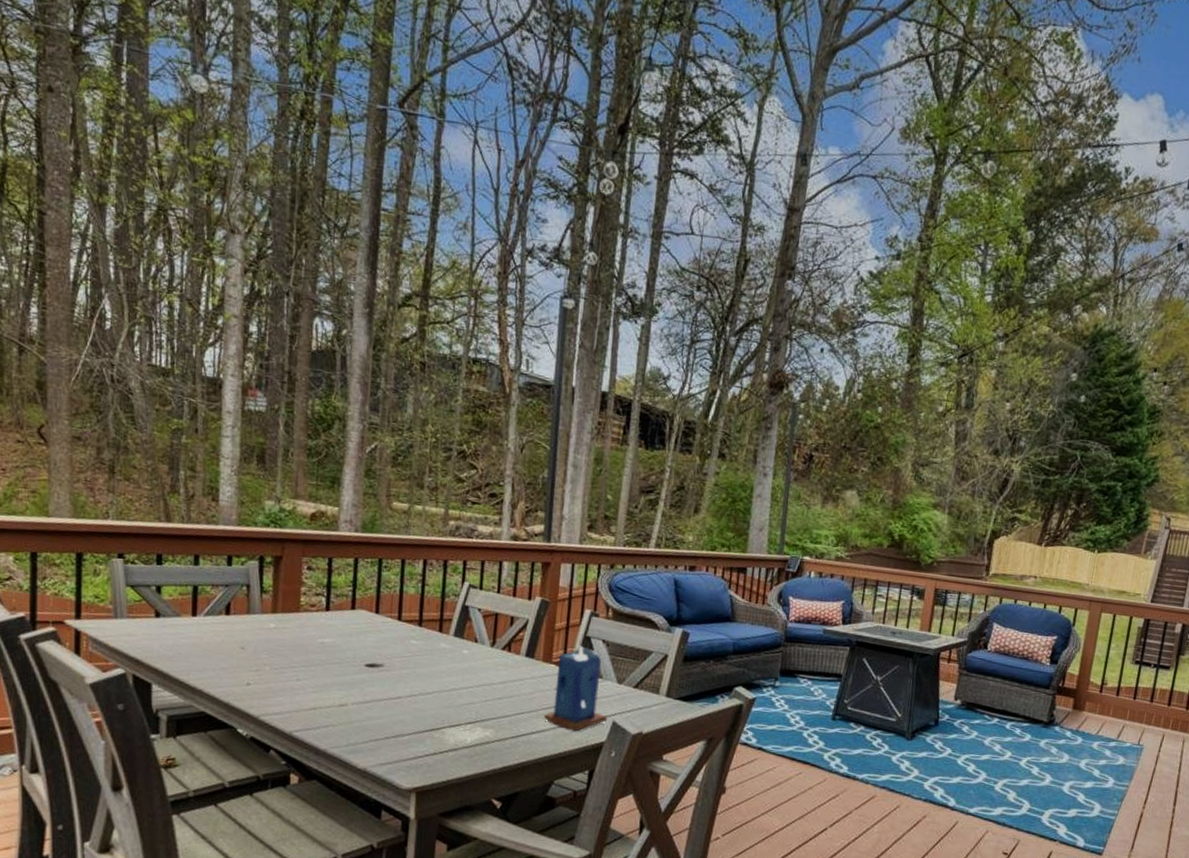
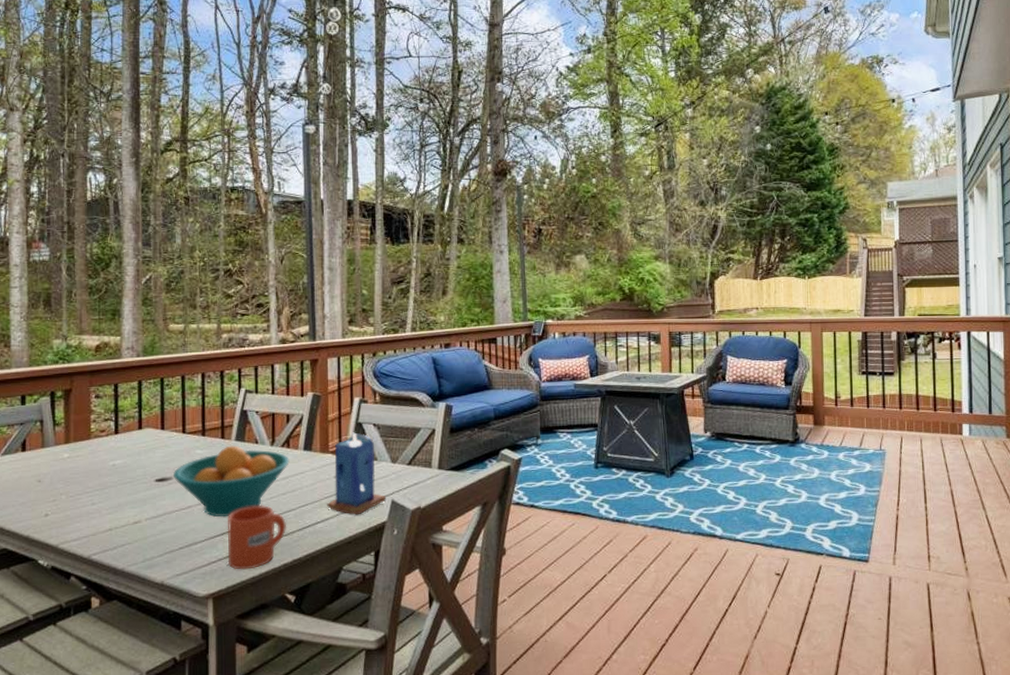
fruit bowl: none [384,640,509,714] -> present [172,445,290,517]
mug: none [435,705,500,770] -> present [227,504,287,570]

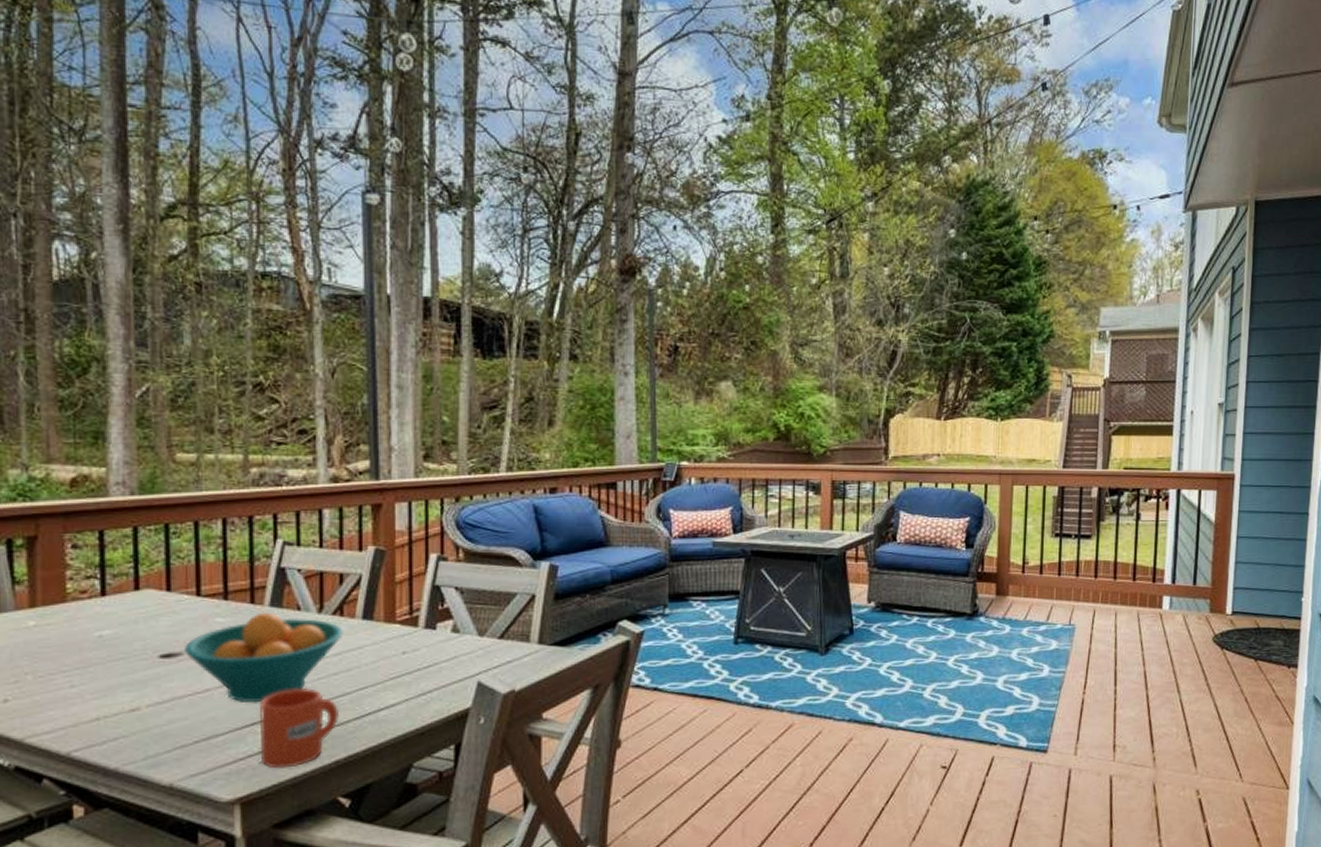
candle: present [327,432,387,515] -> none [393,597,471,700]

